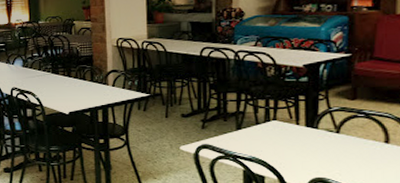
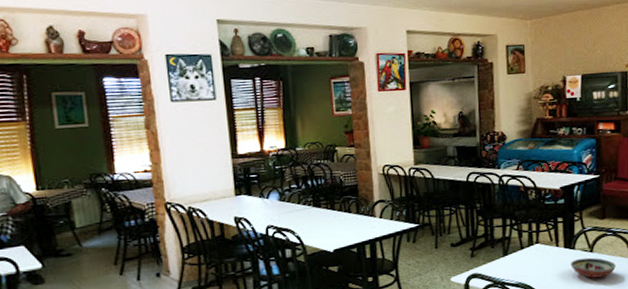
decorative bowl: none [312,138,367,160] -> present [570,257,616,278]

